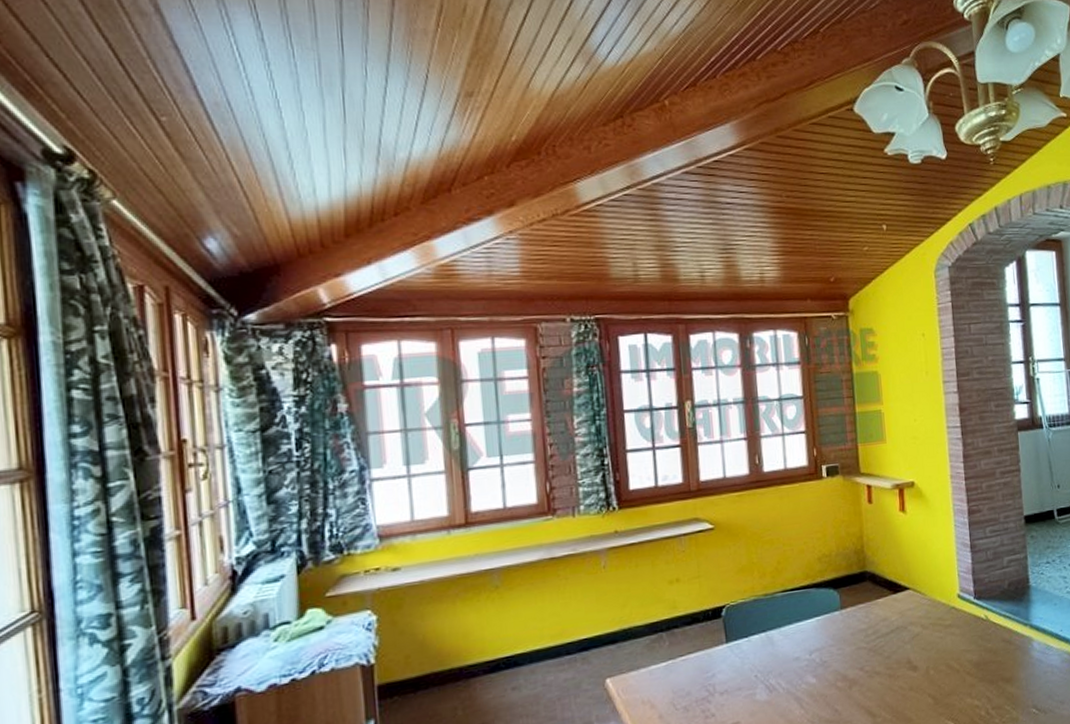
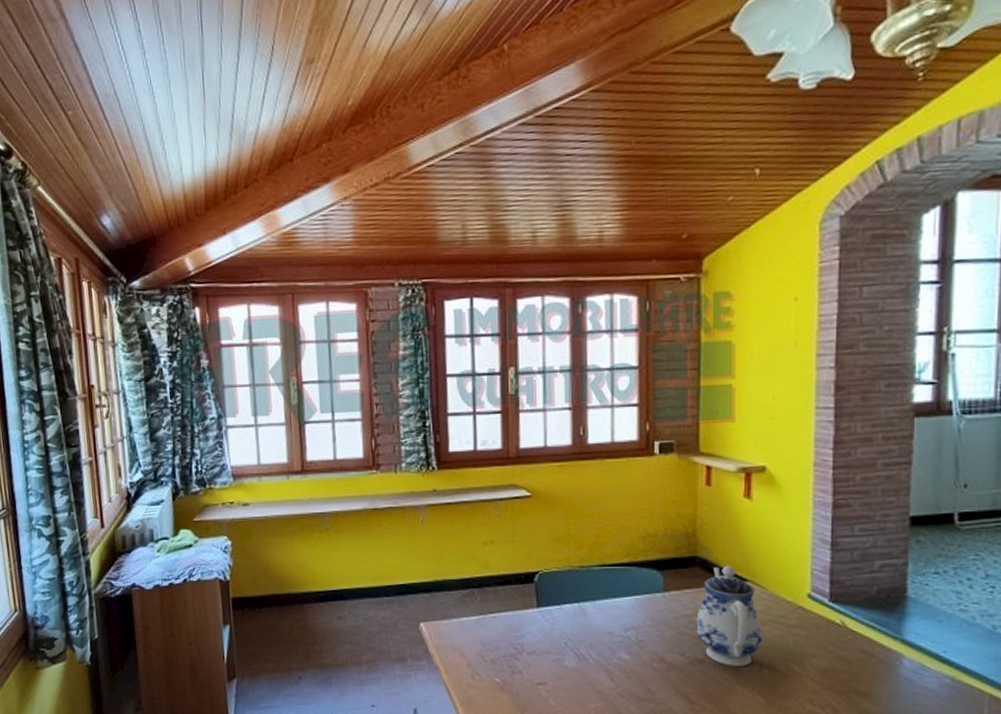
teapot: none [870,576,927,674] -> present [696,565,764,666]

